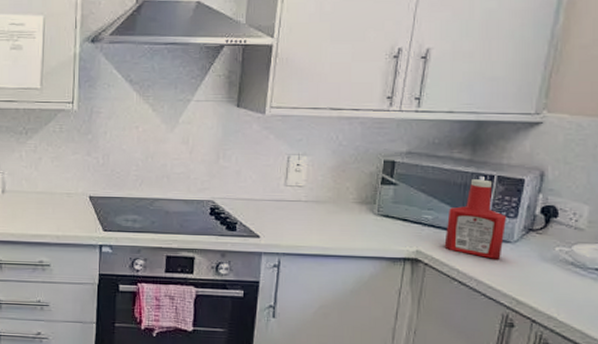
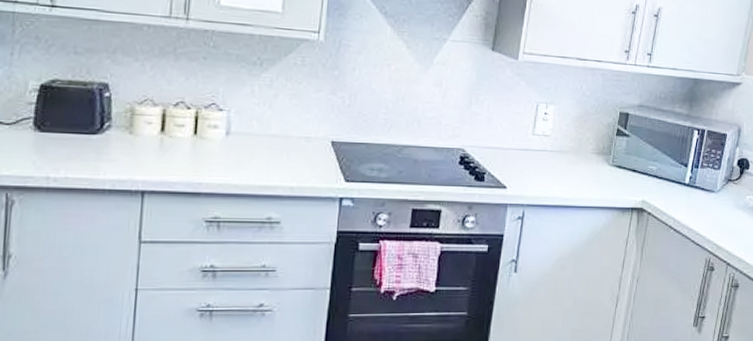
ketchup bottle: present [444,179,507,259] -> none [664,133,713,208]

